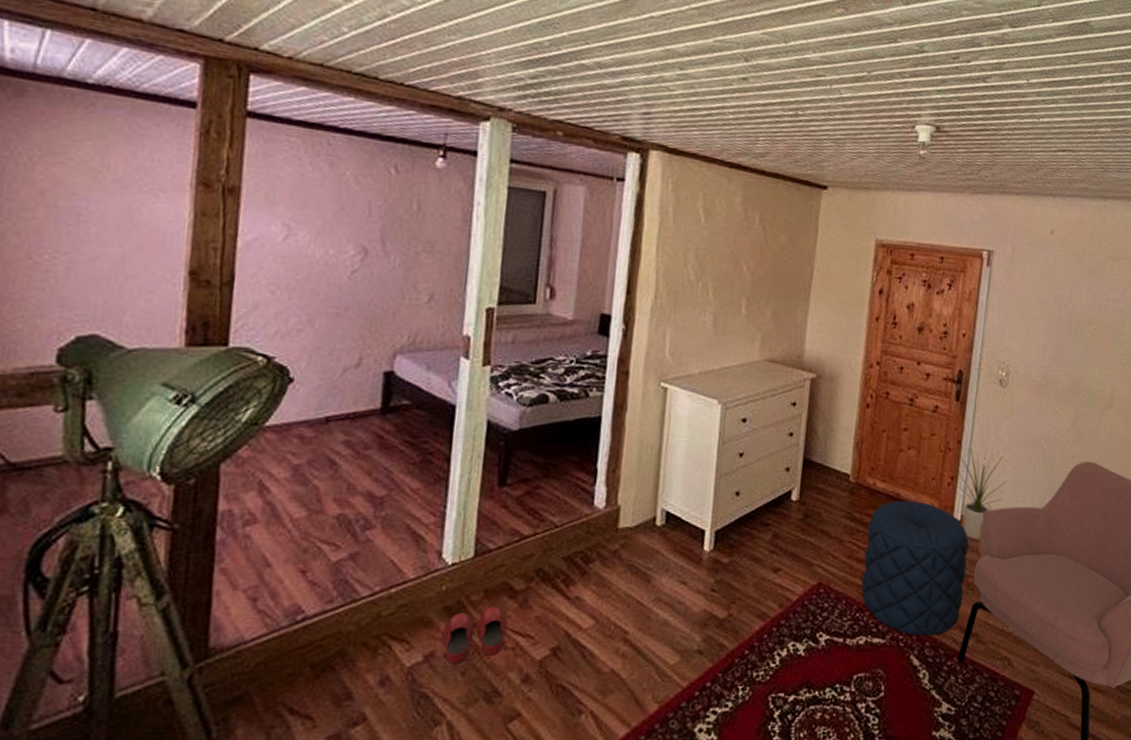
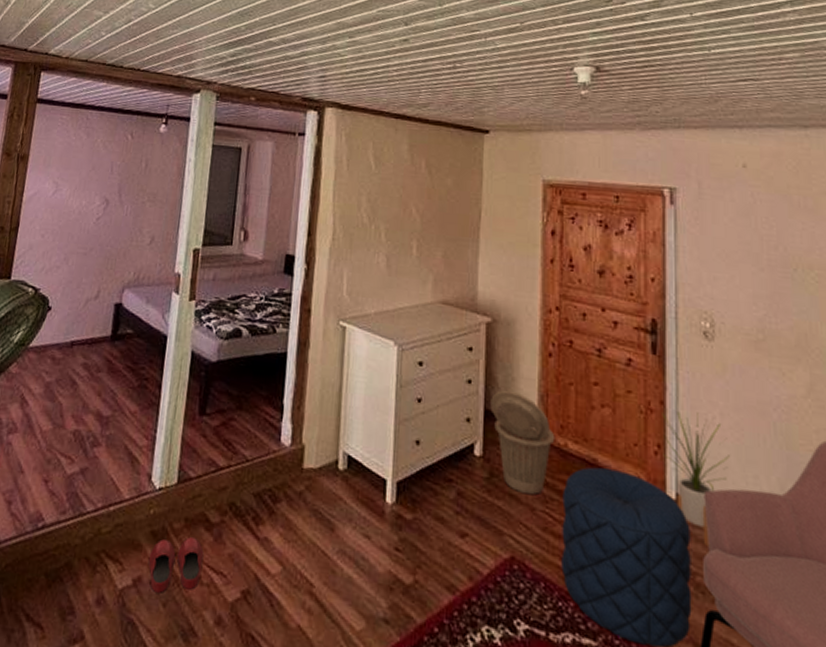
laundry basket: none [809,440,866,530] -> present [490,390,555,495]

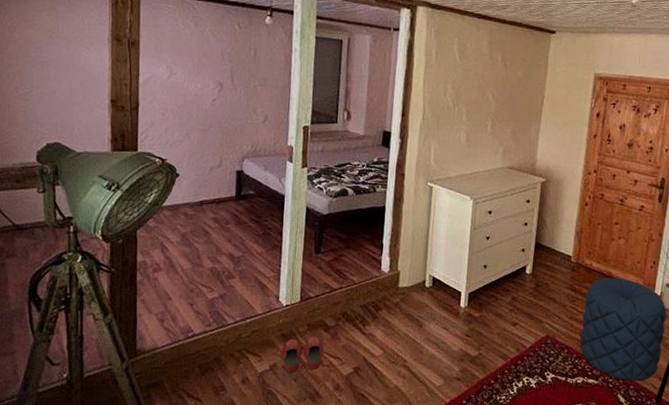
laundry basket: present [490,390,555,495] -> none [540,229,584,297]

